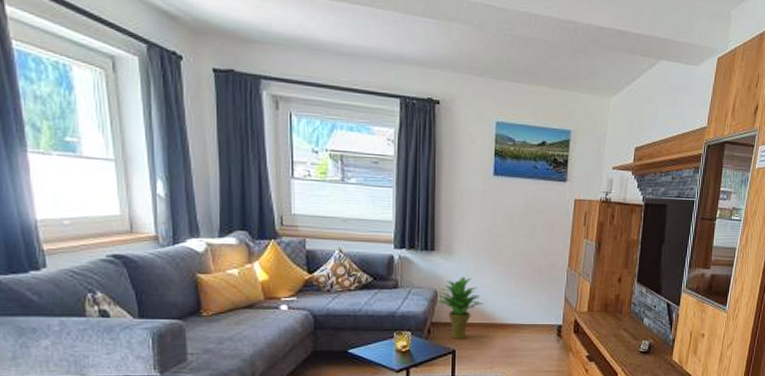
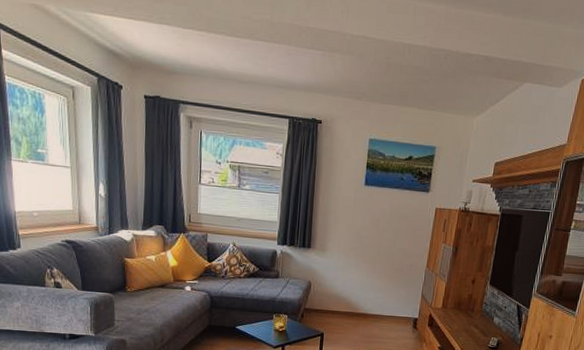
potted plant: present [436,277,483,340] -> none [310,272,350,325]

